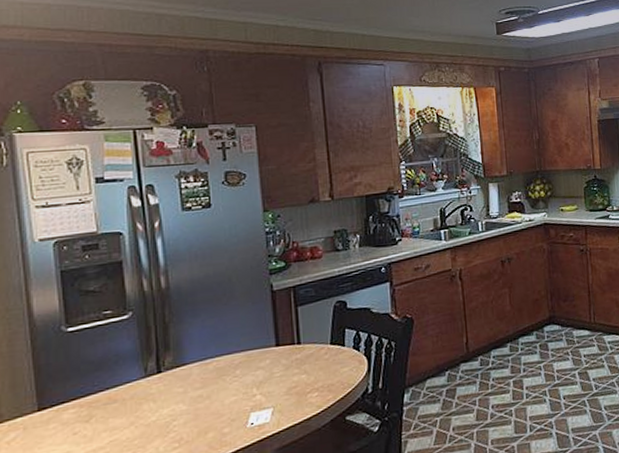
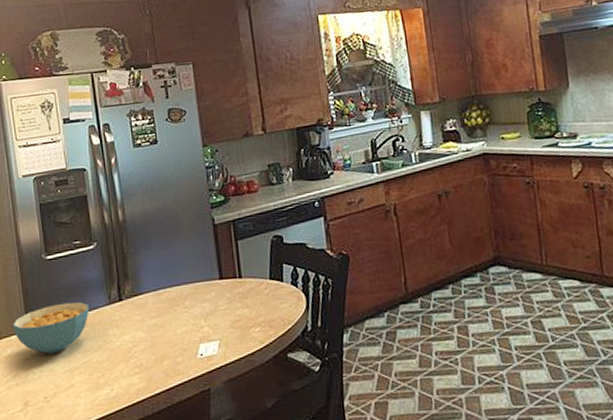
cereal bowl: none [19,376,119,436] -> present [13,302,89,354]

